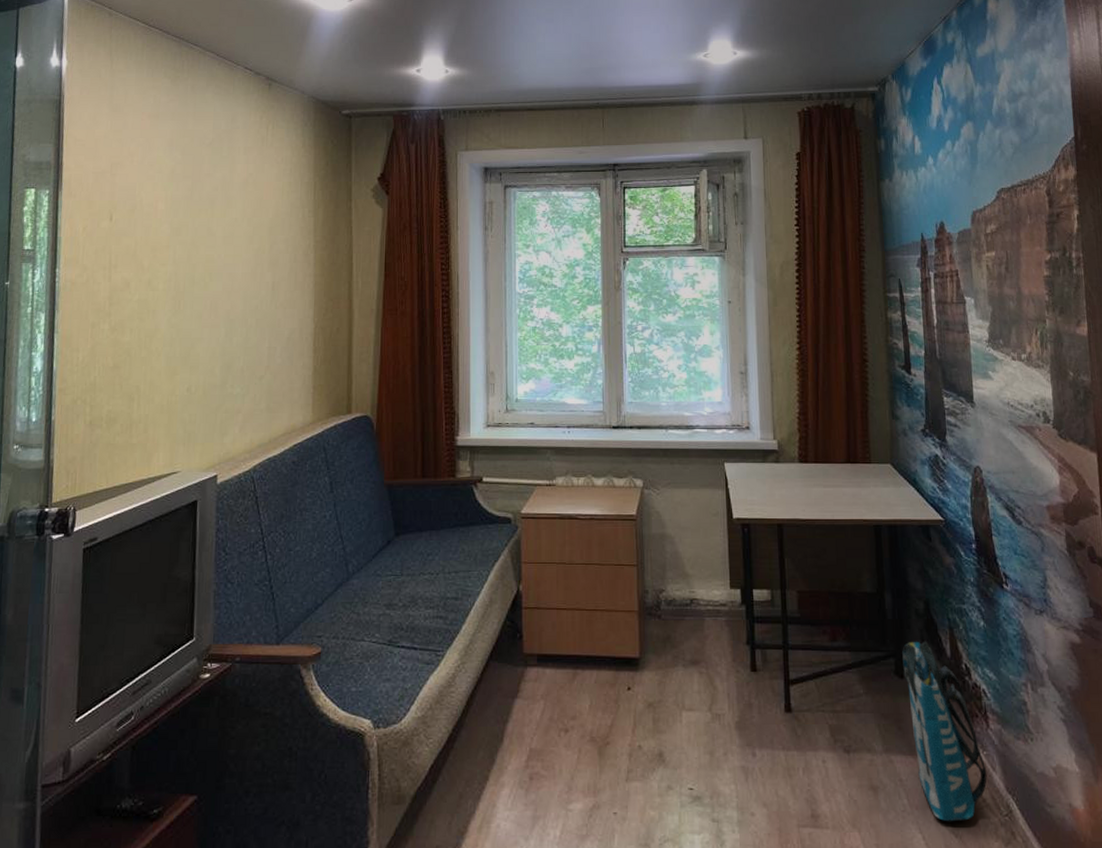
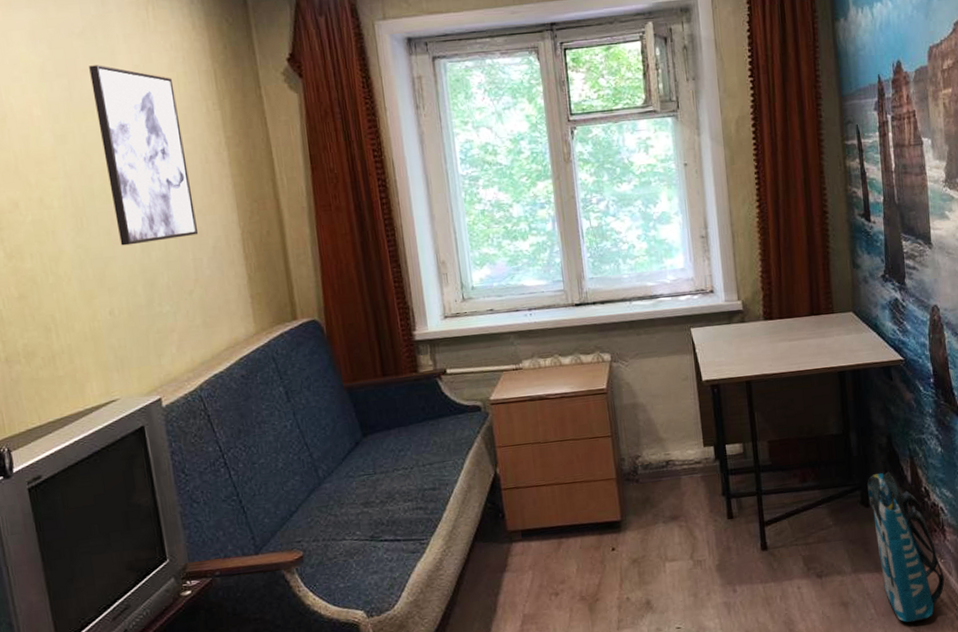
wall art: none [208,171,279,329] -> present [89,65,199,246]

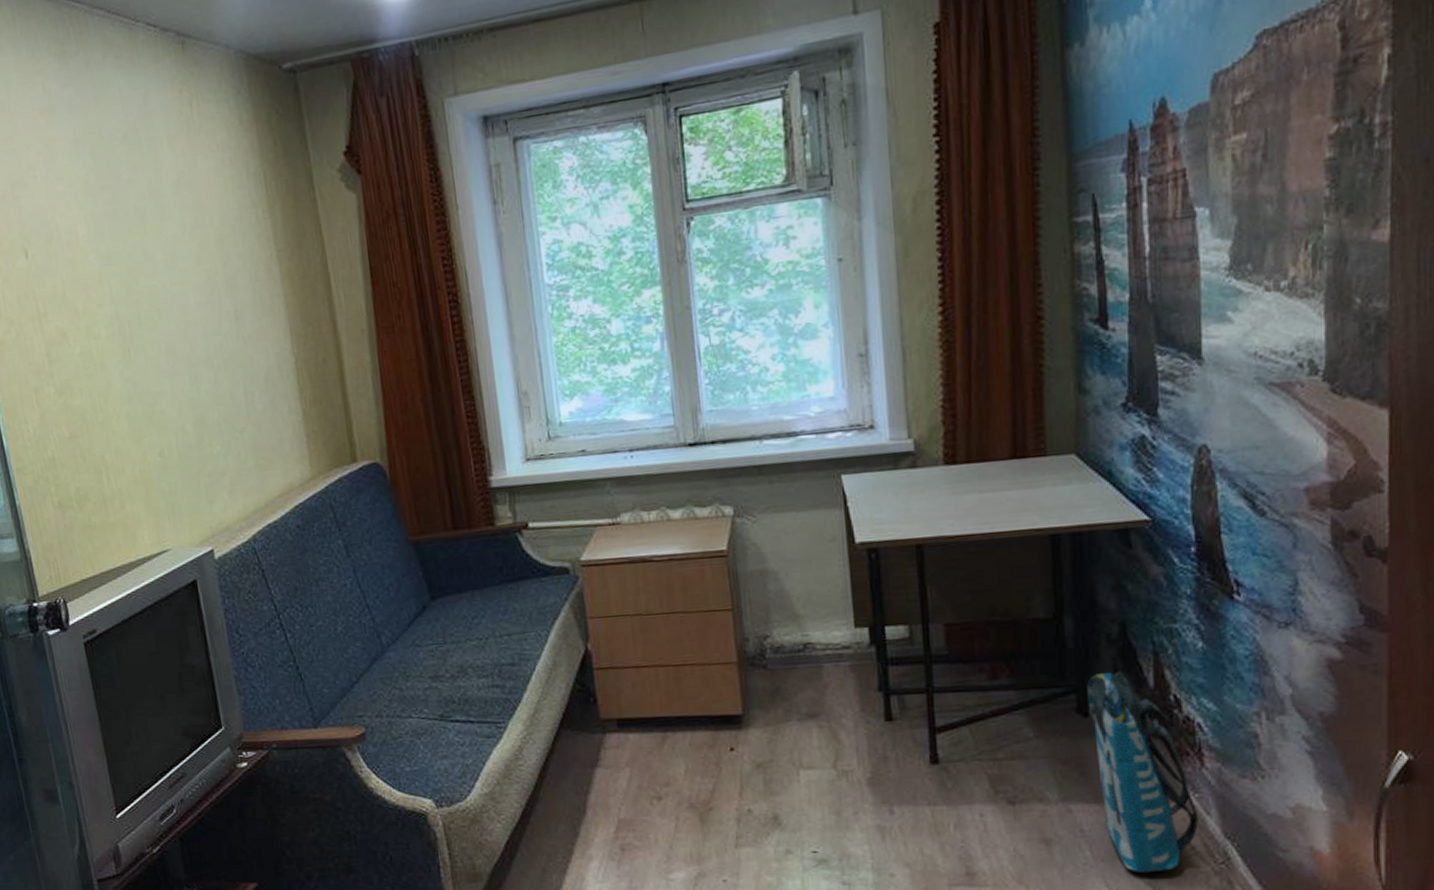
wall art: present [89,65,199,246] -> none [133,173,250,379]

